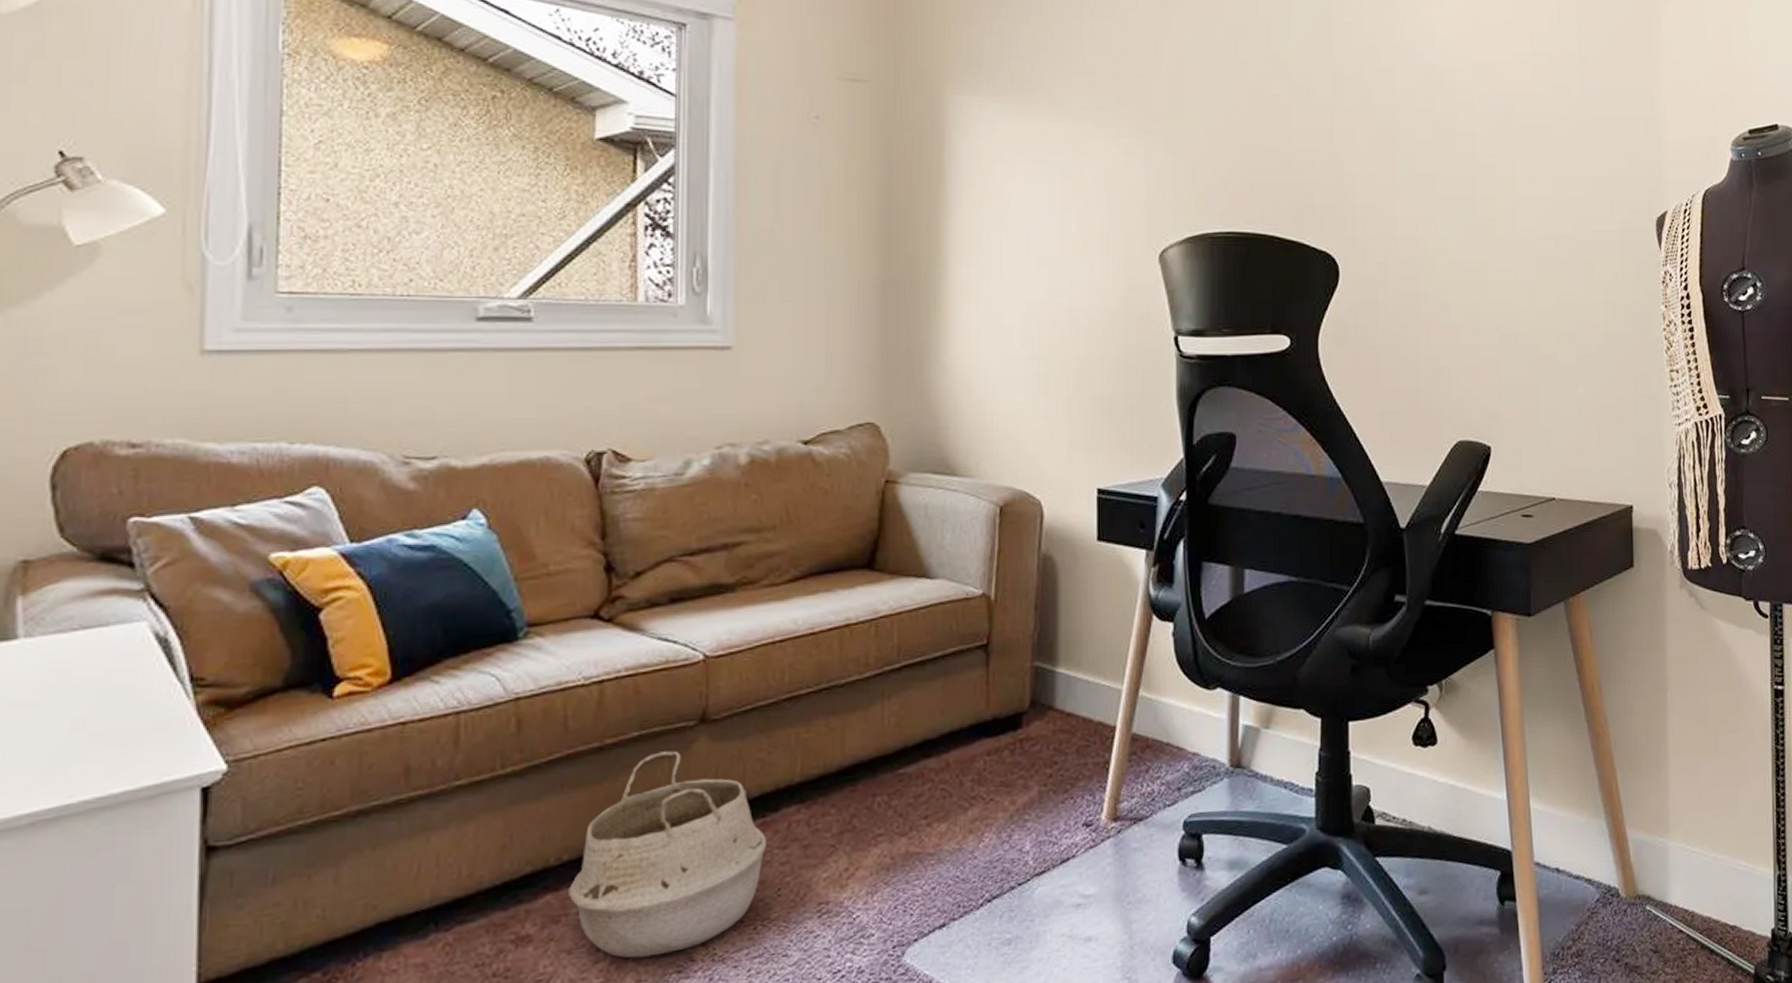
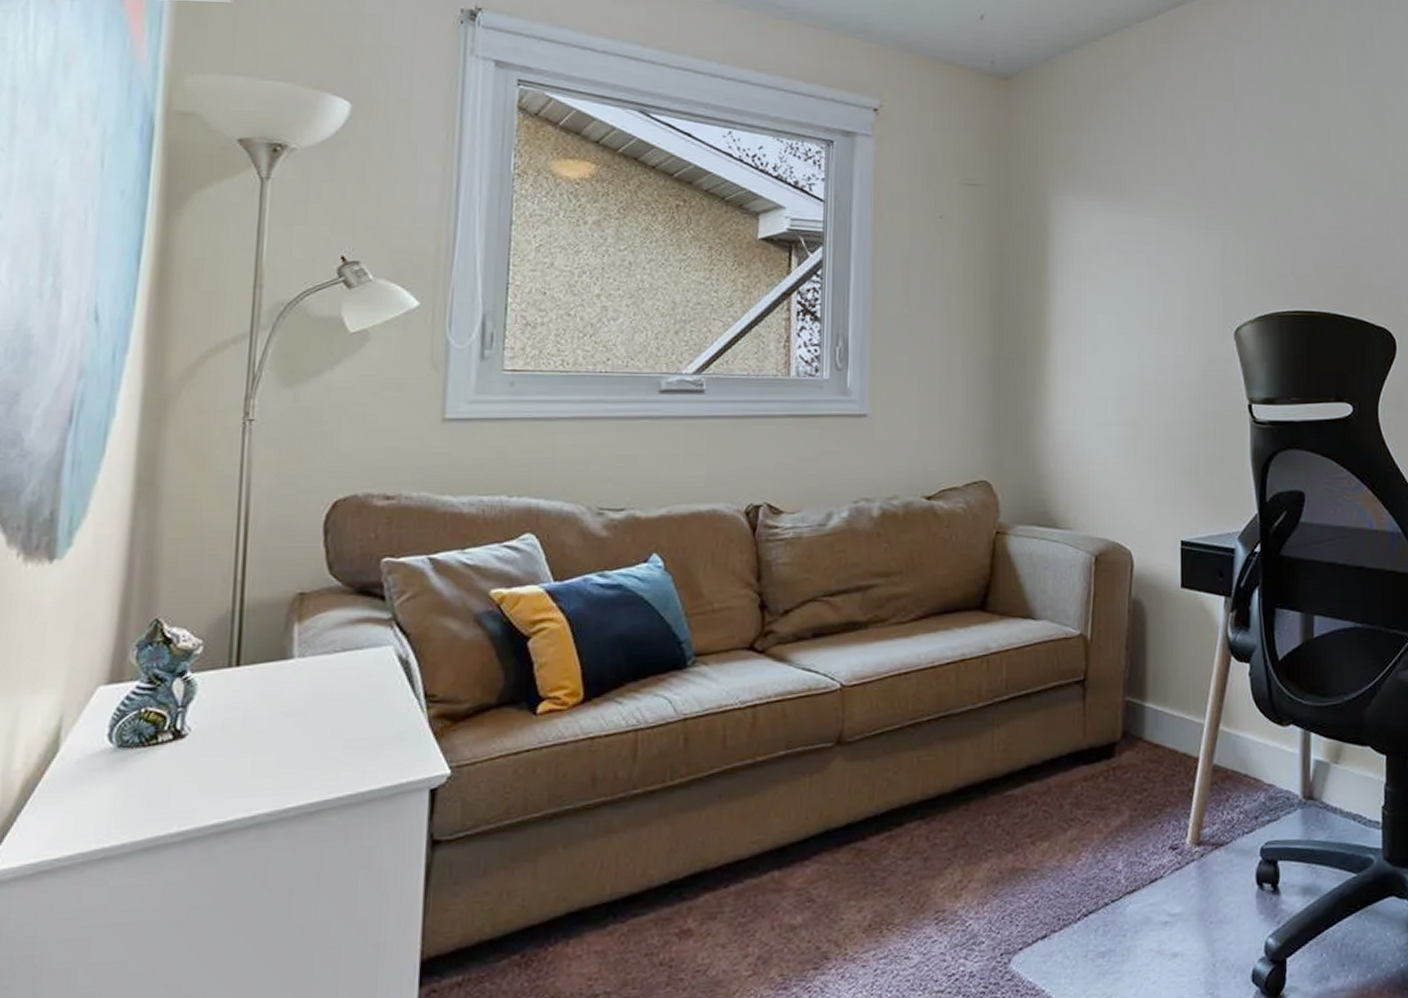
woven basket: present [569,751,768,958] -> none [724,769,893,954]

